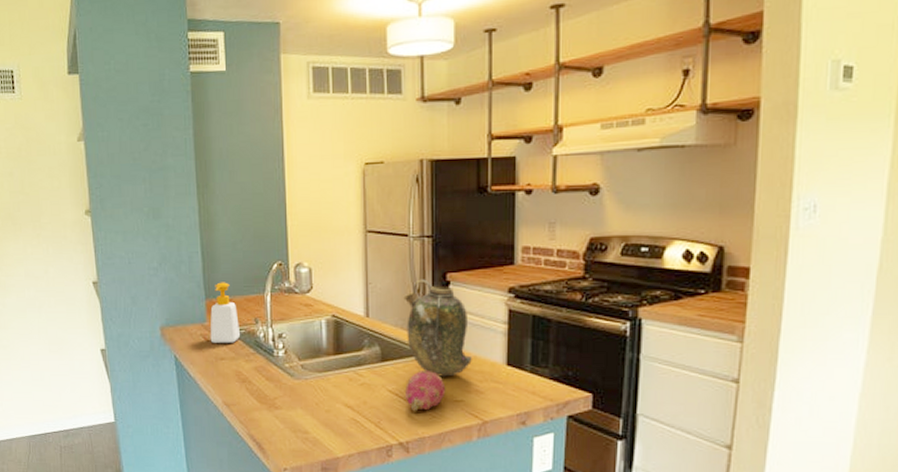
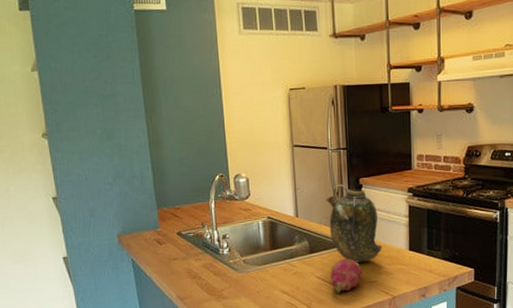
soap bottle: present [210,282,241,343] -> none [162,193,190,246]

